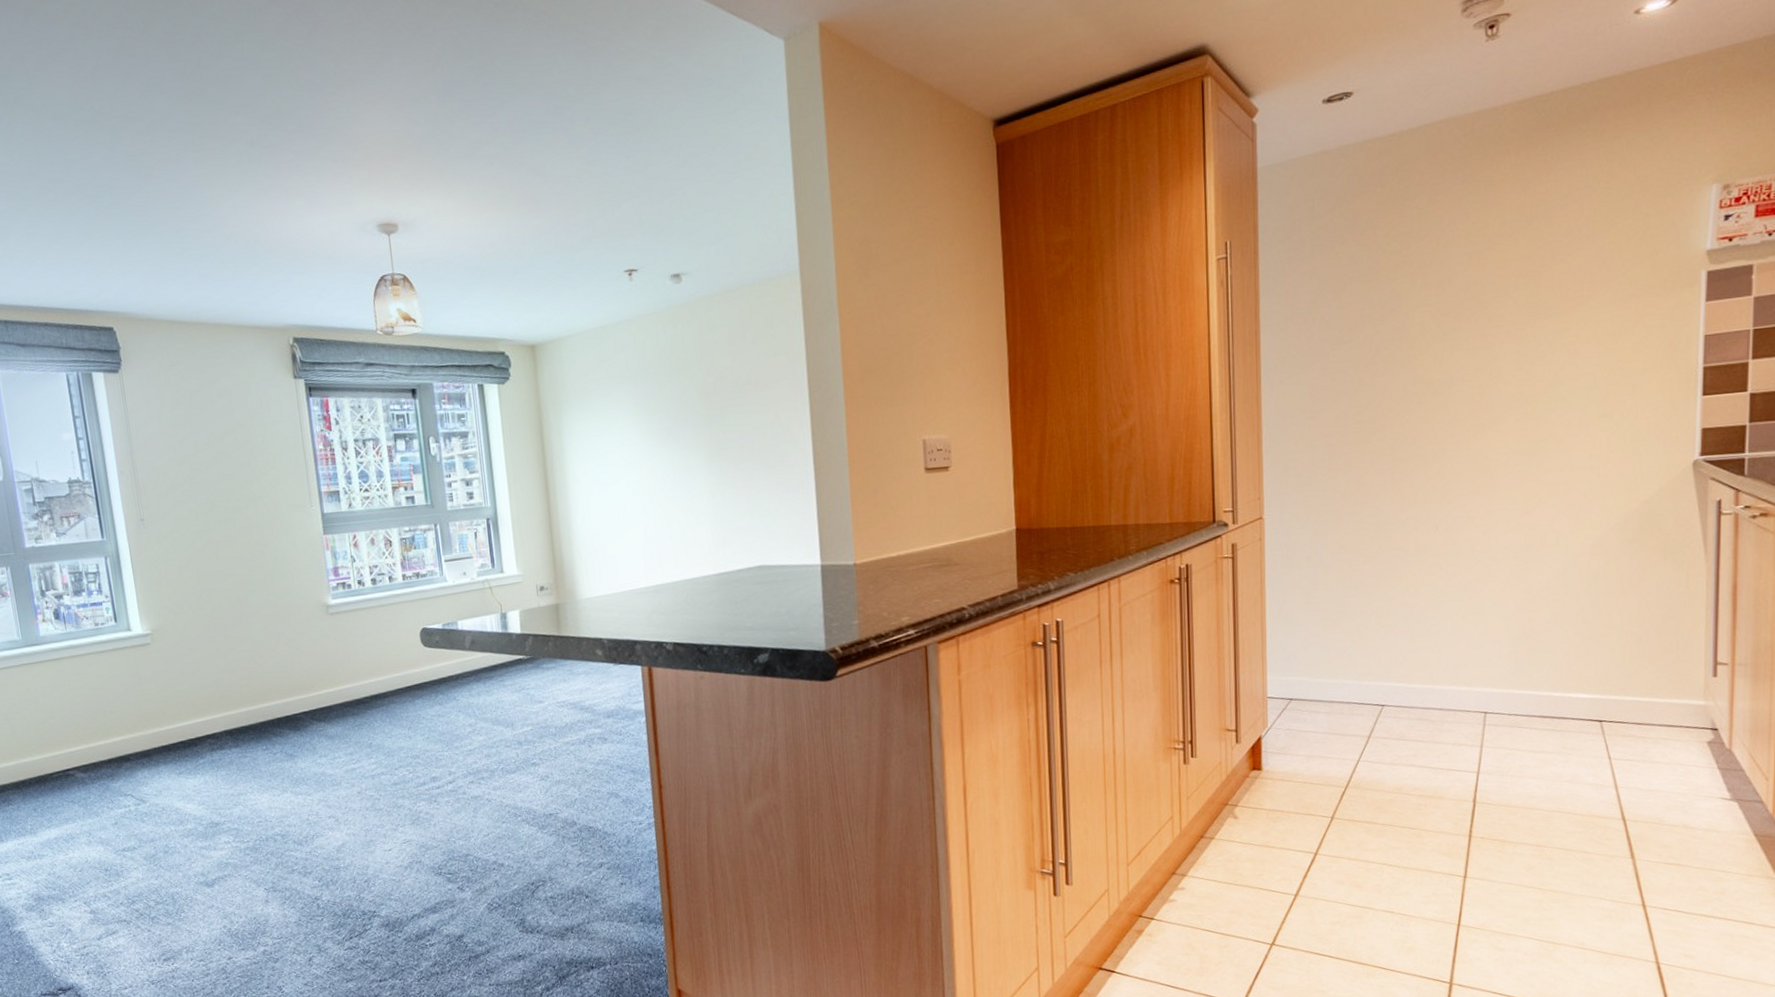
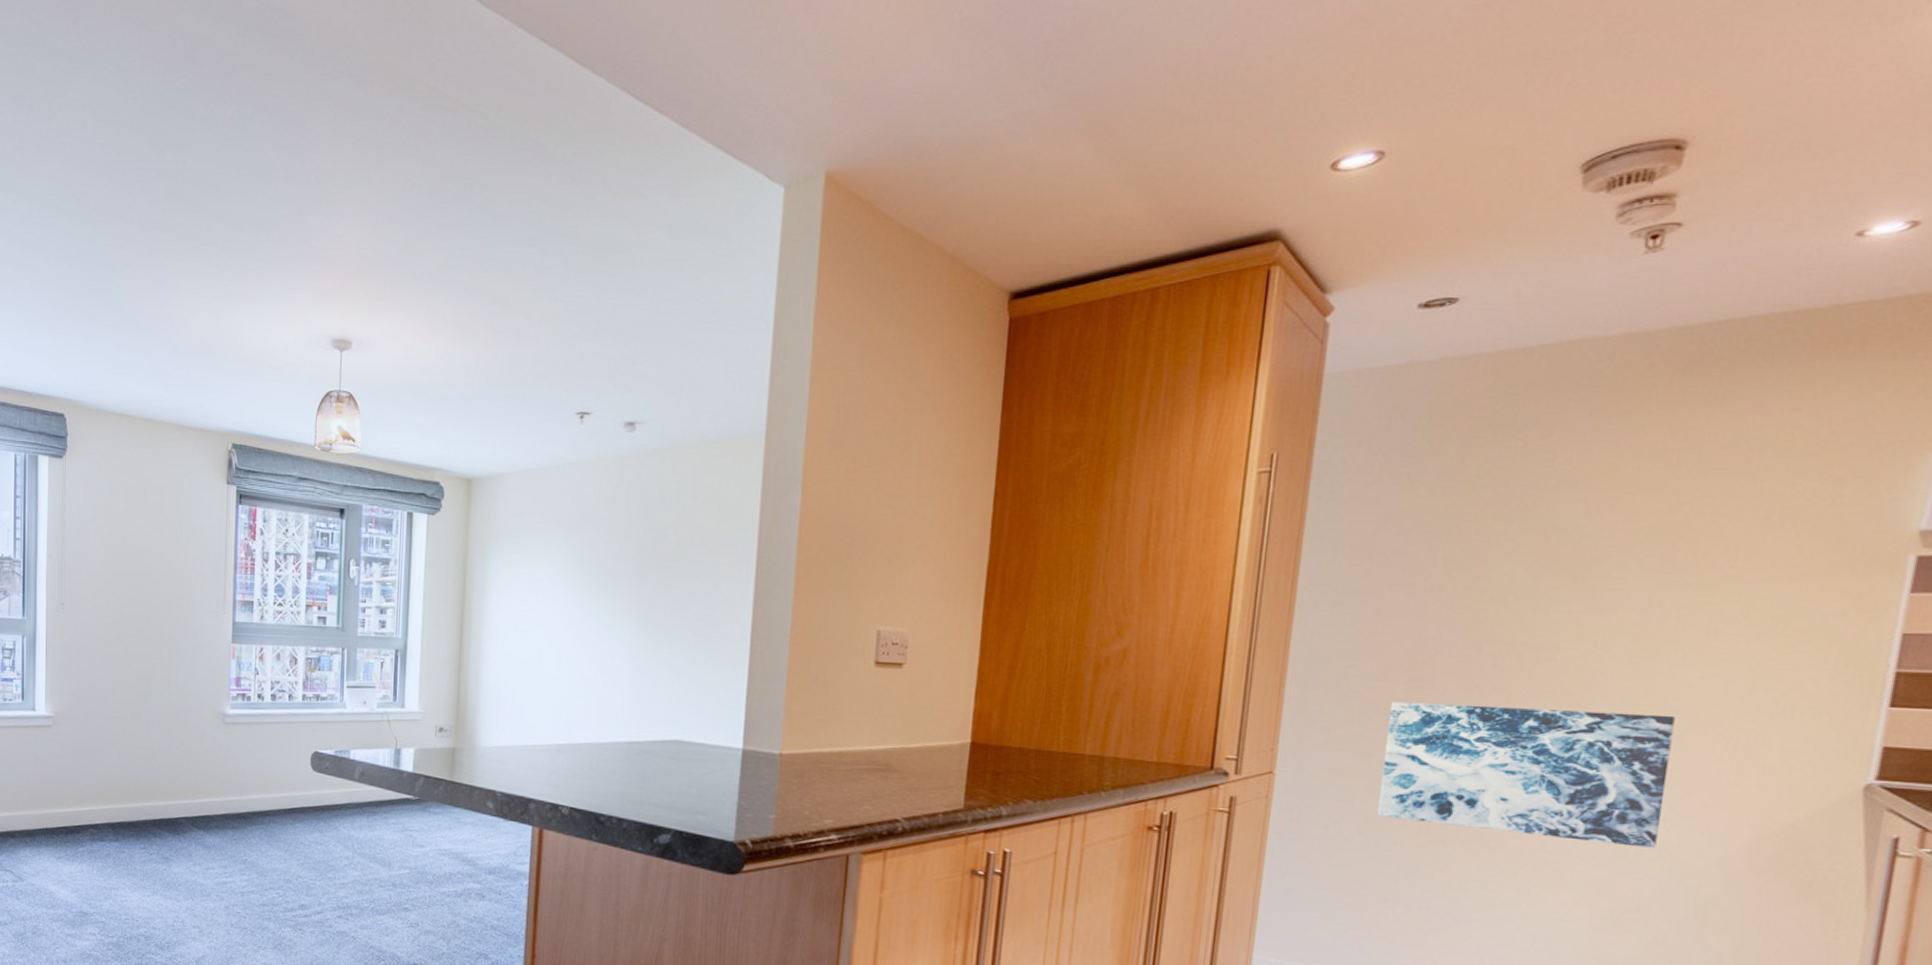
wall art: none [1345,425,1555,543] -> present [1377,701,1675,848]

